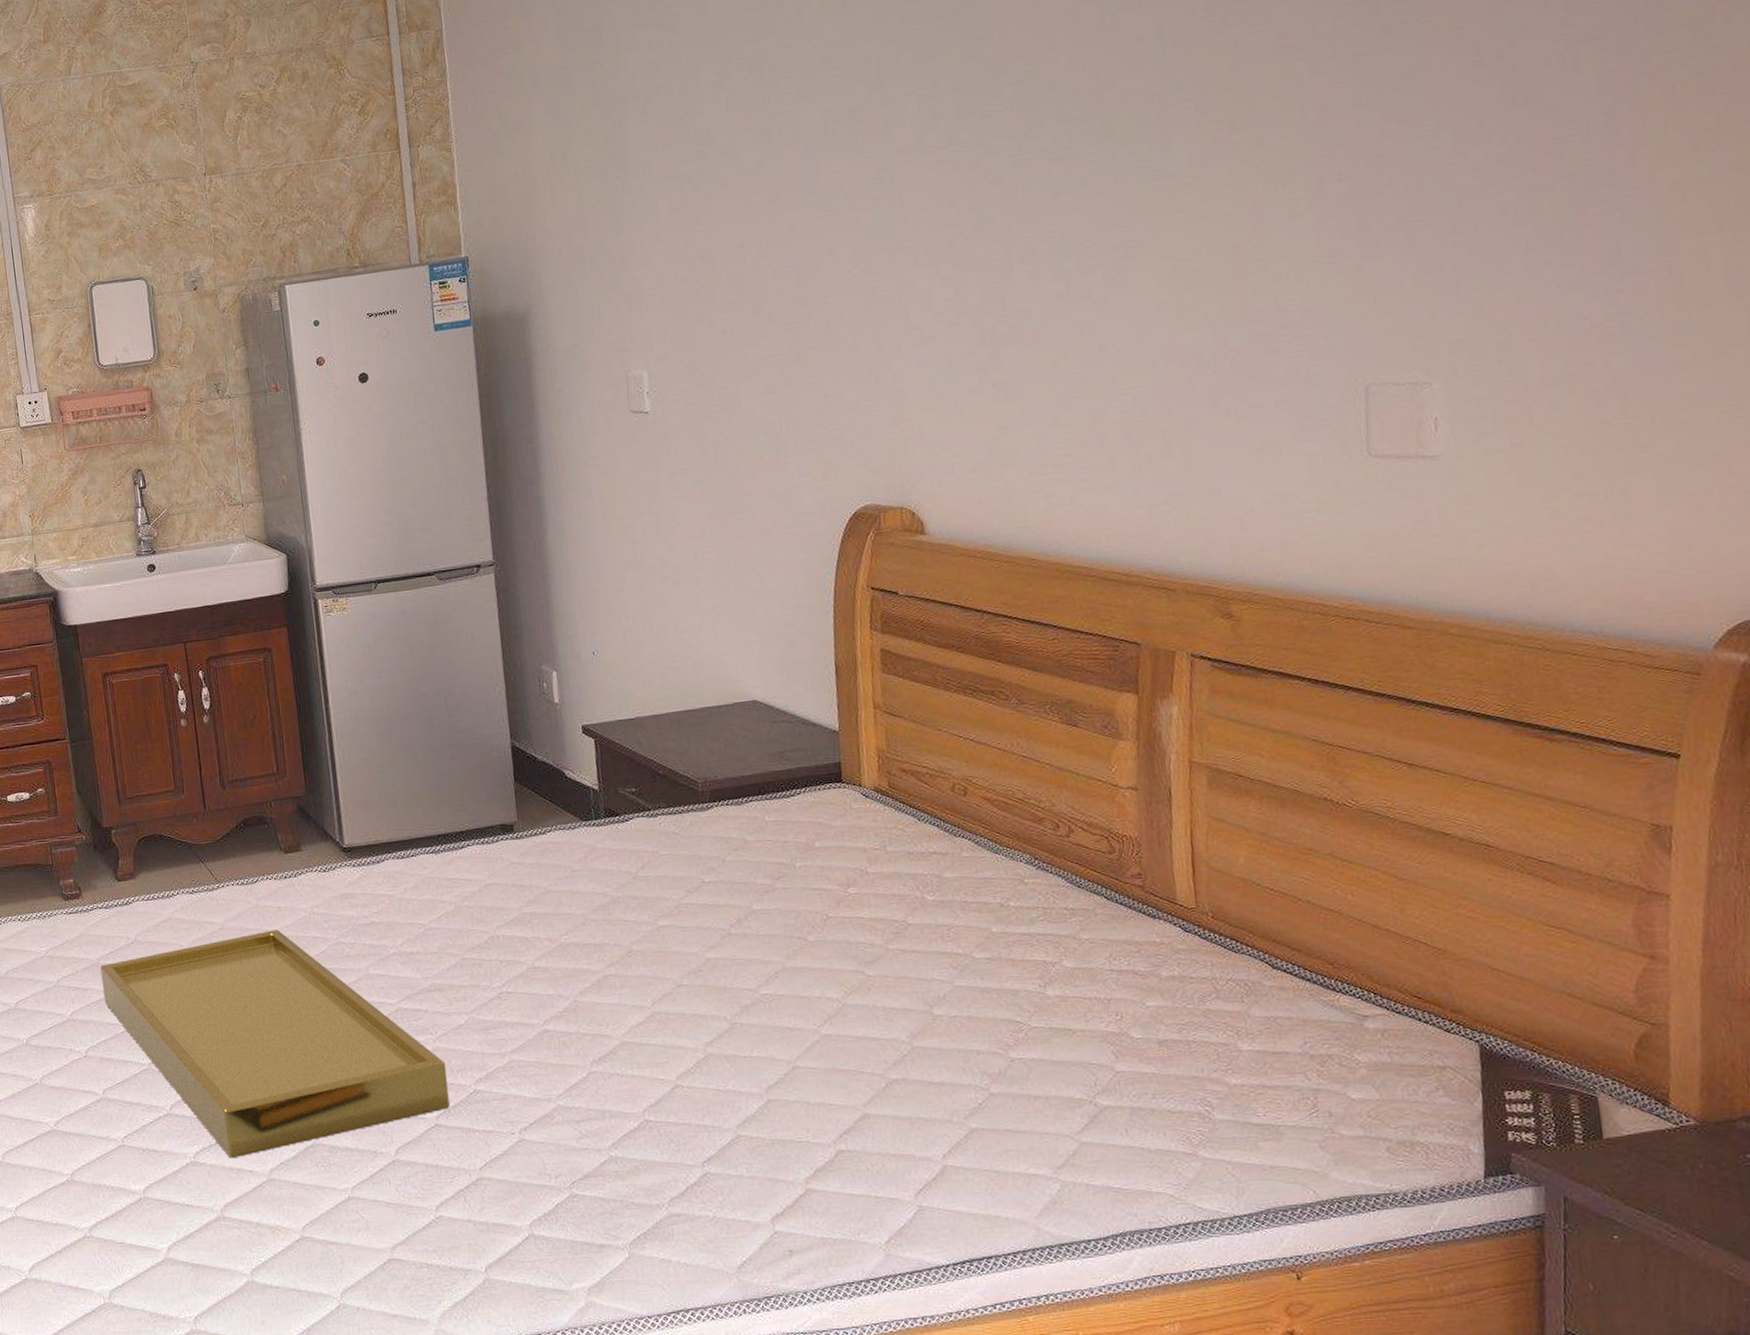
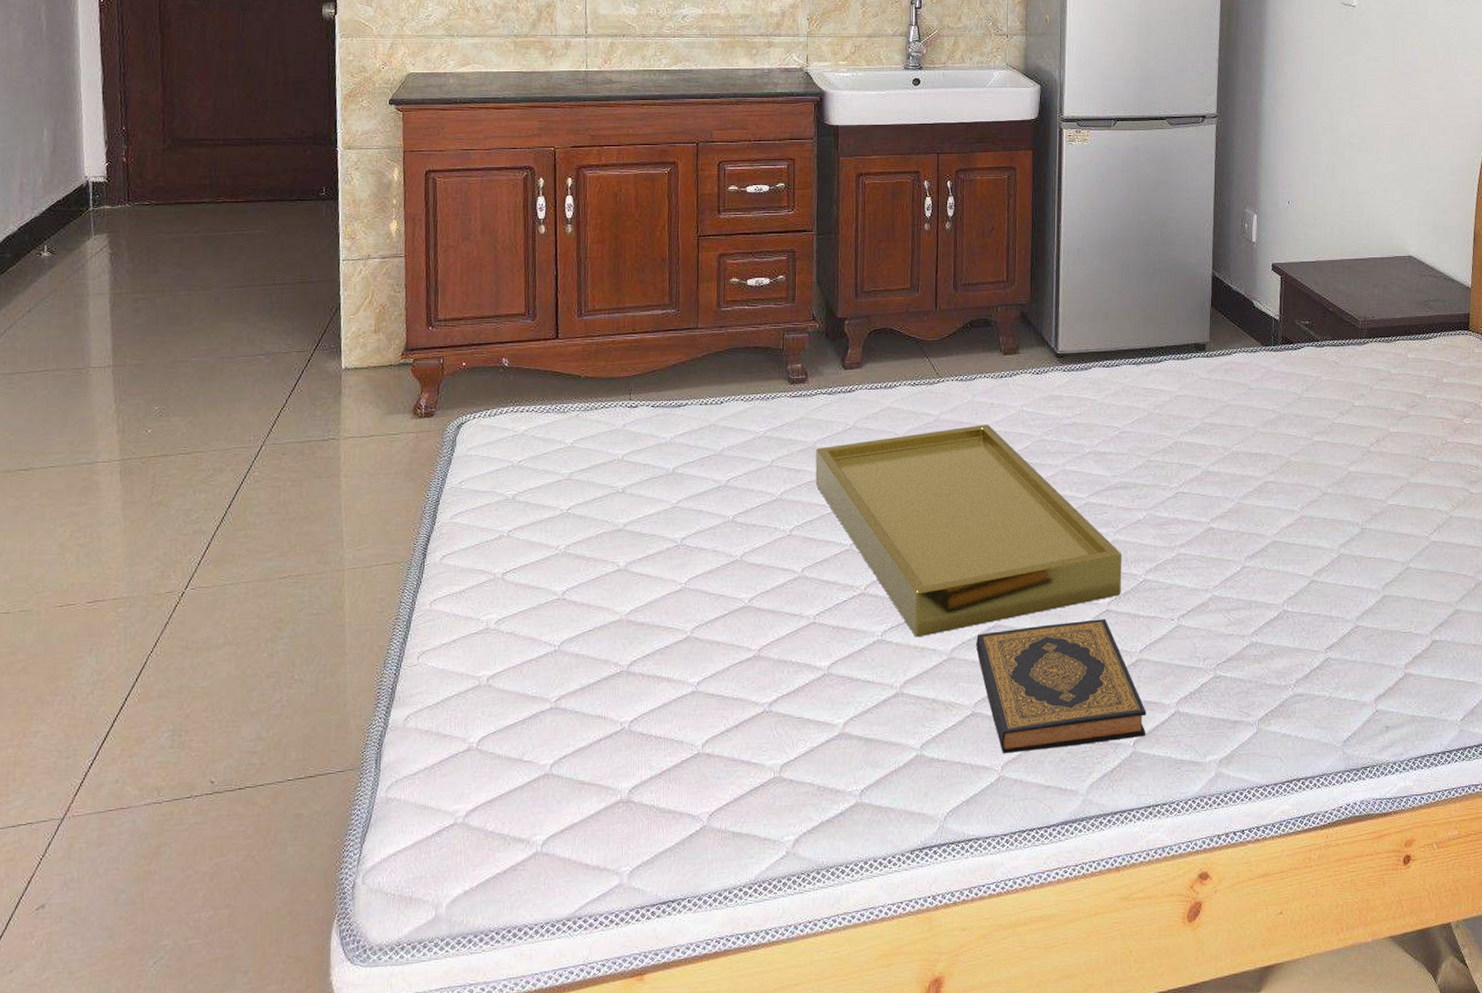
hardback book: none [295,1134,499,1281] -> present [976,619,1146,754]

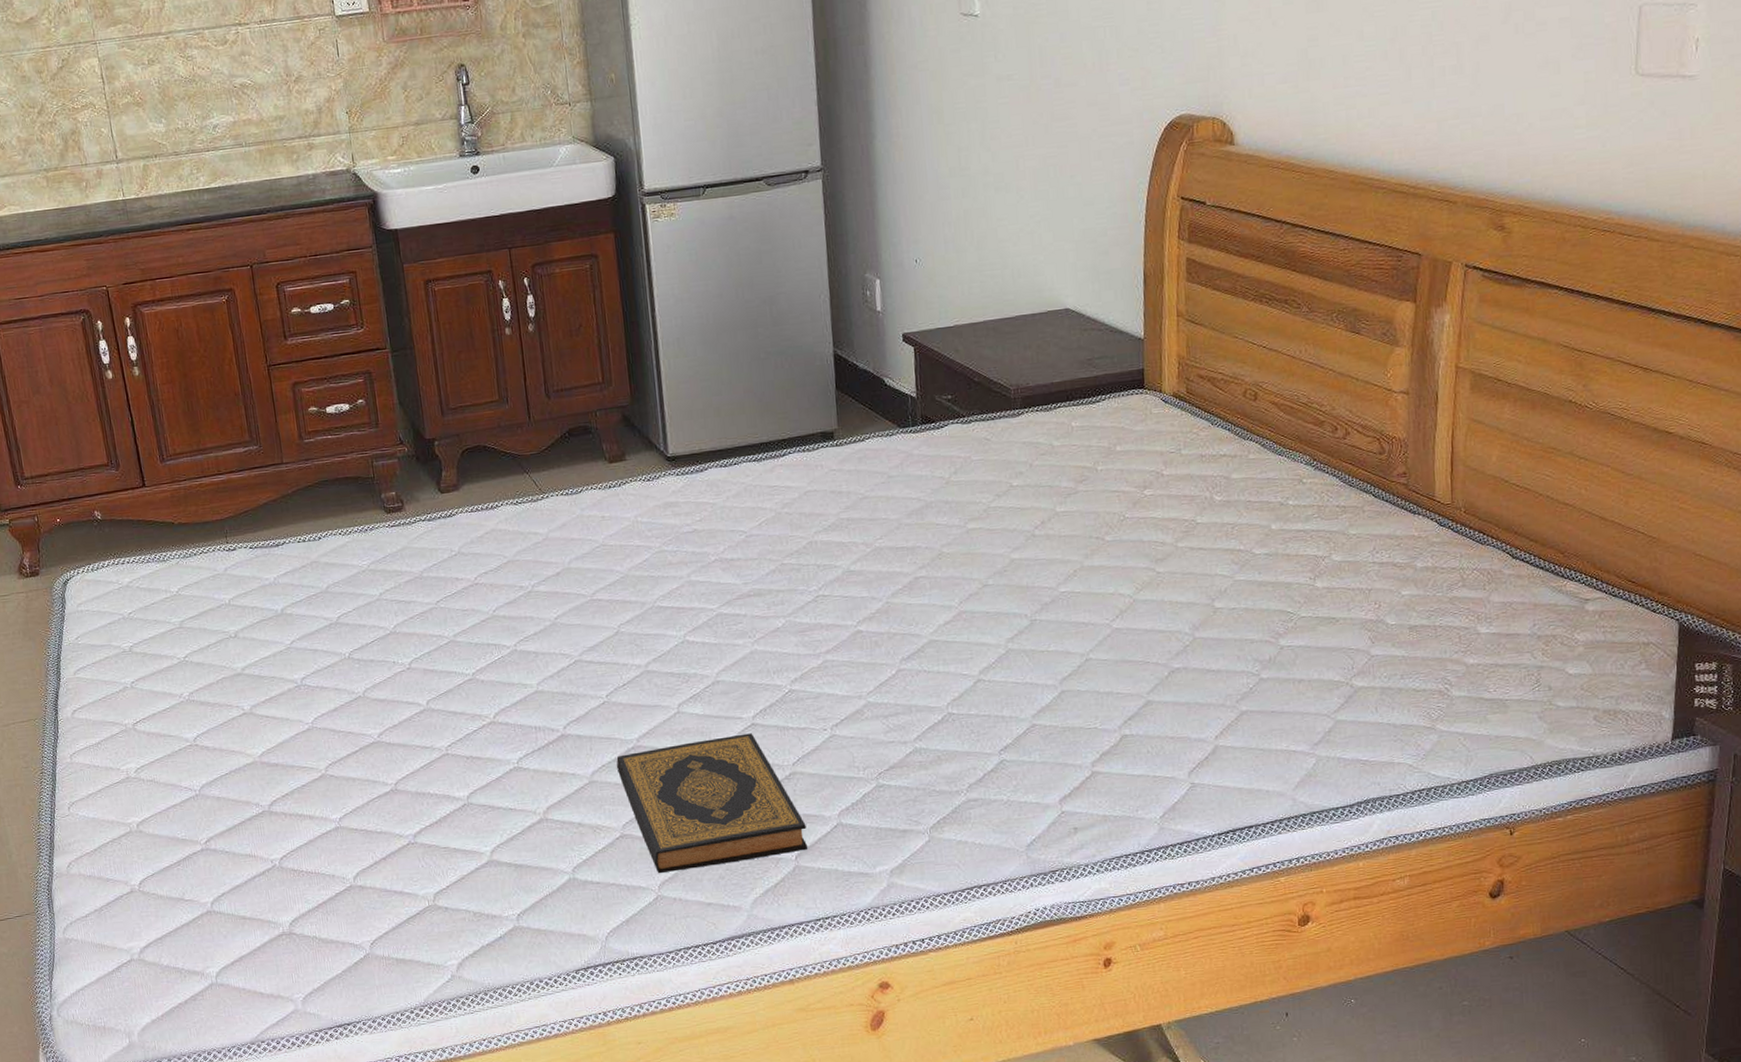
tray: present [815,424,1122,638] -> none [423,539,766,763]

